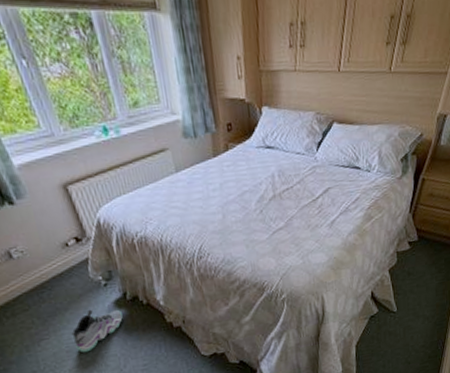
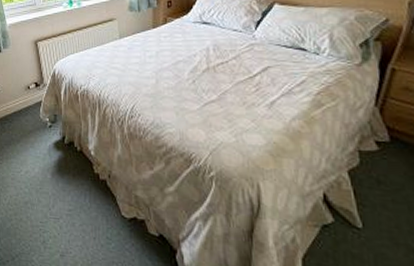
sneaker: present [71,309,123,353] -> none [18,145,59,184]

